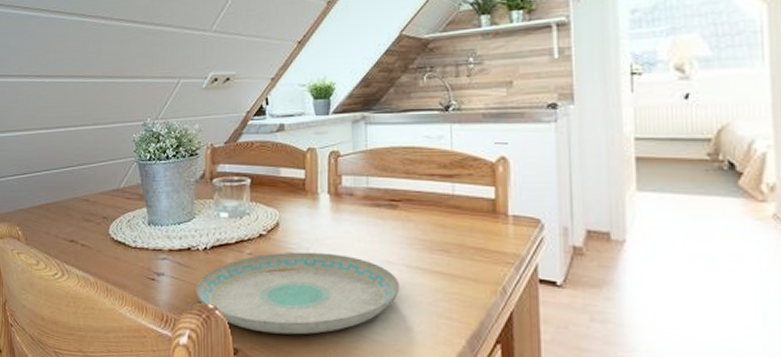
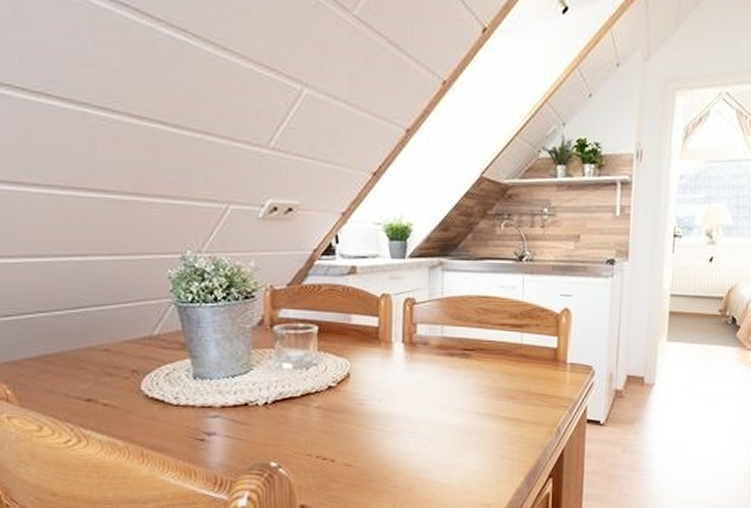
plate: present [196,252,400,335] -> none [255,403,469,487]

